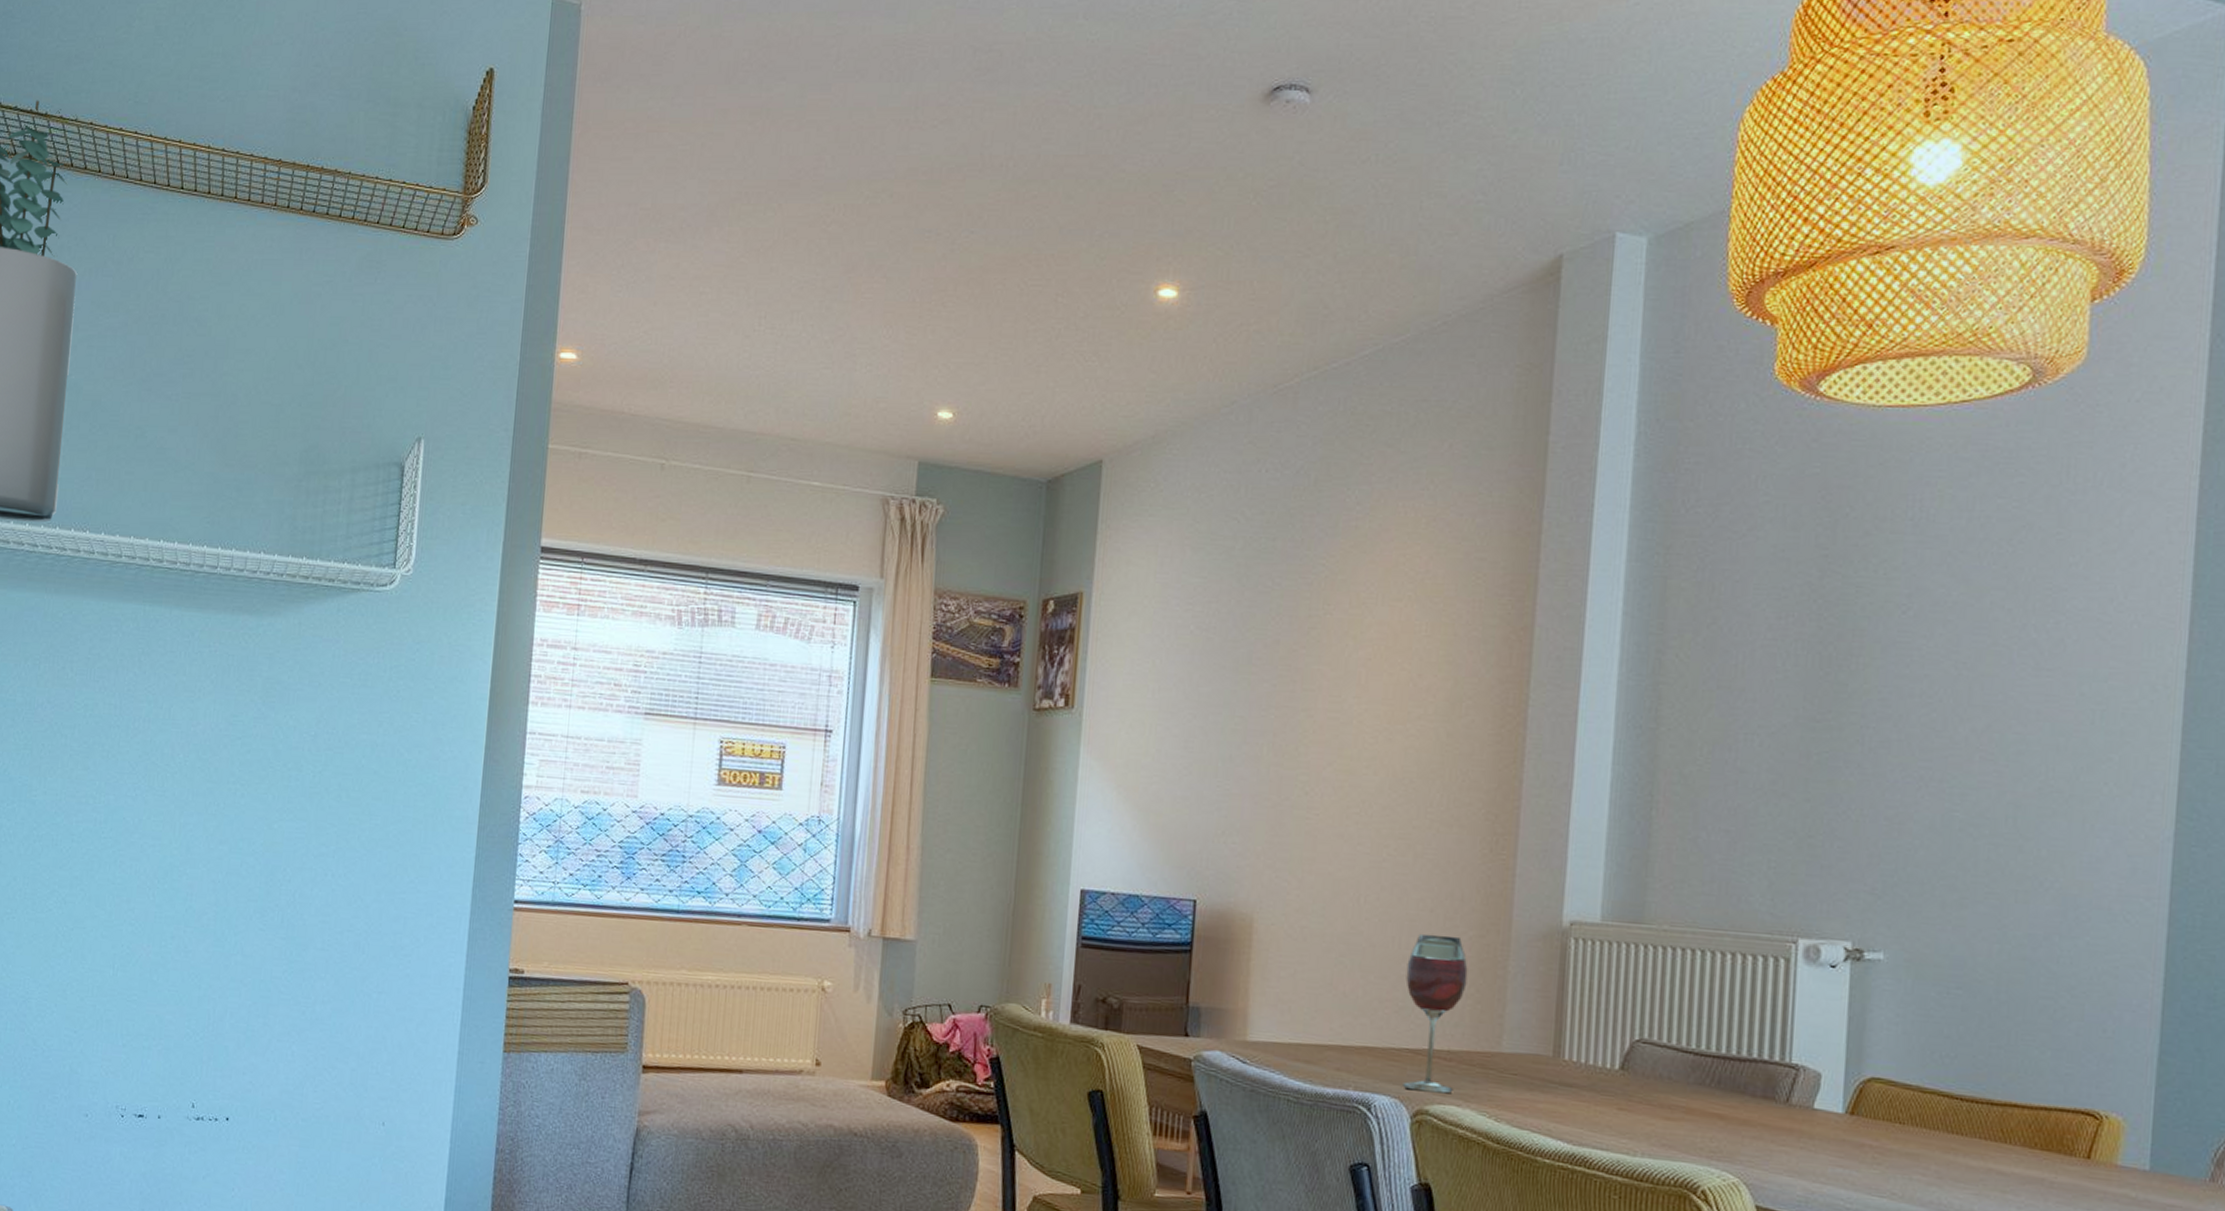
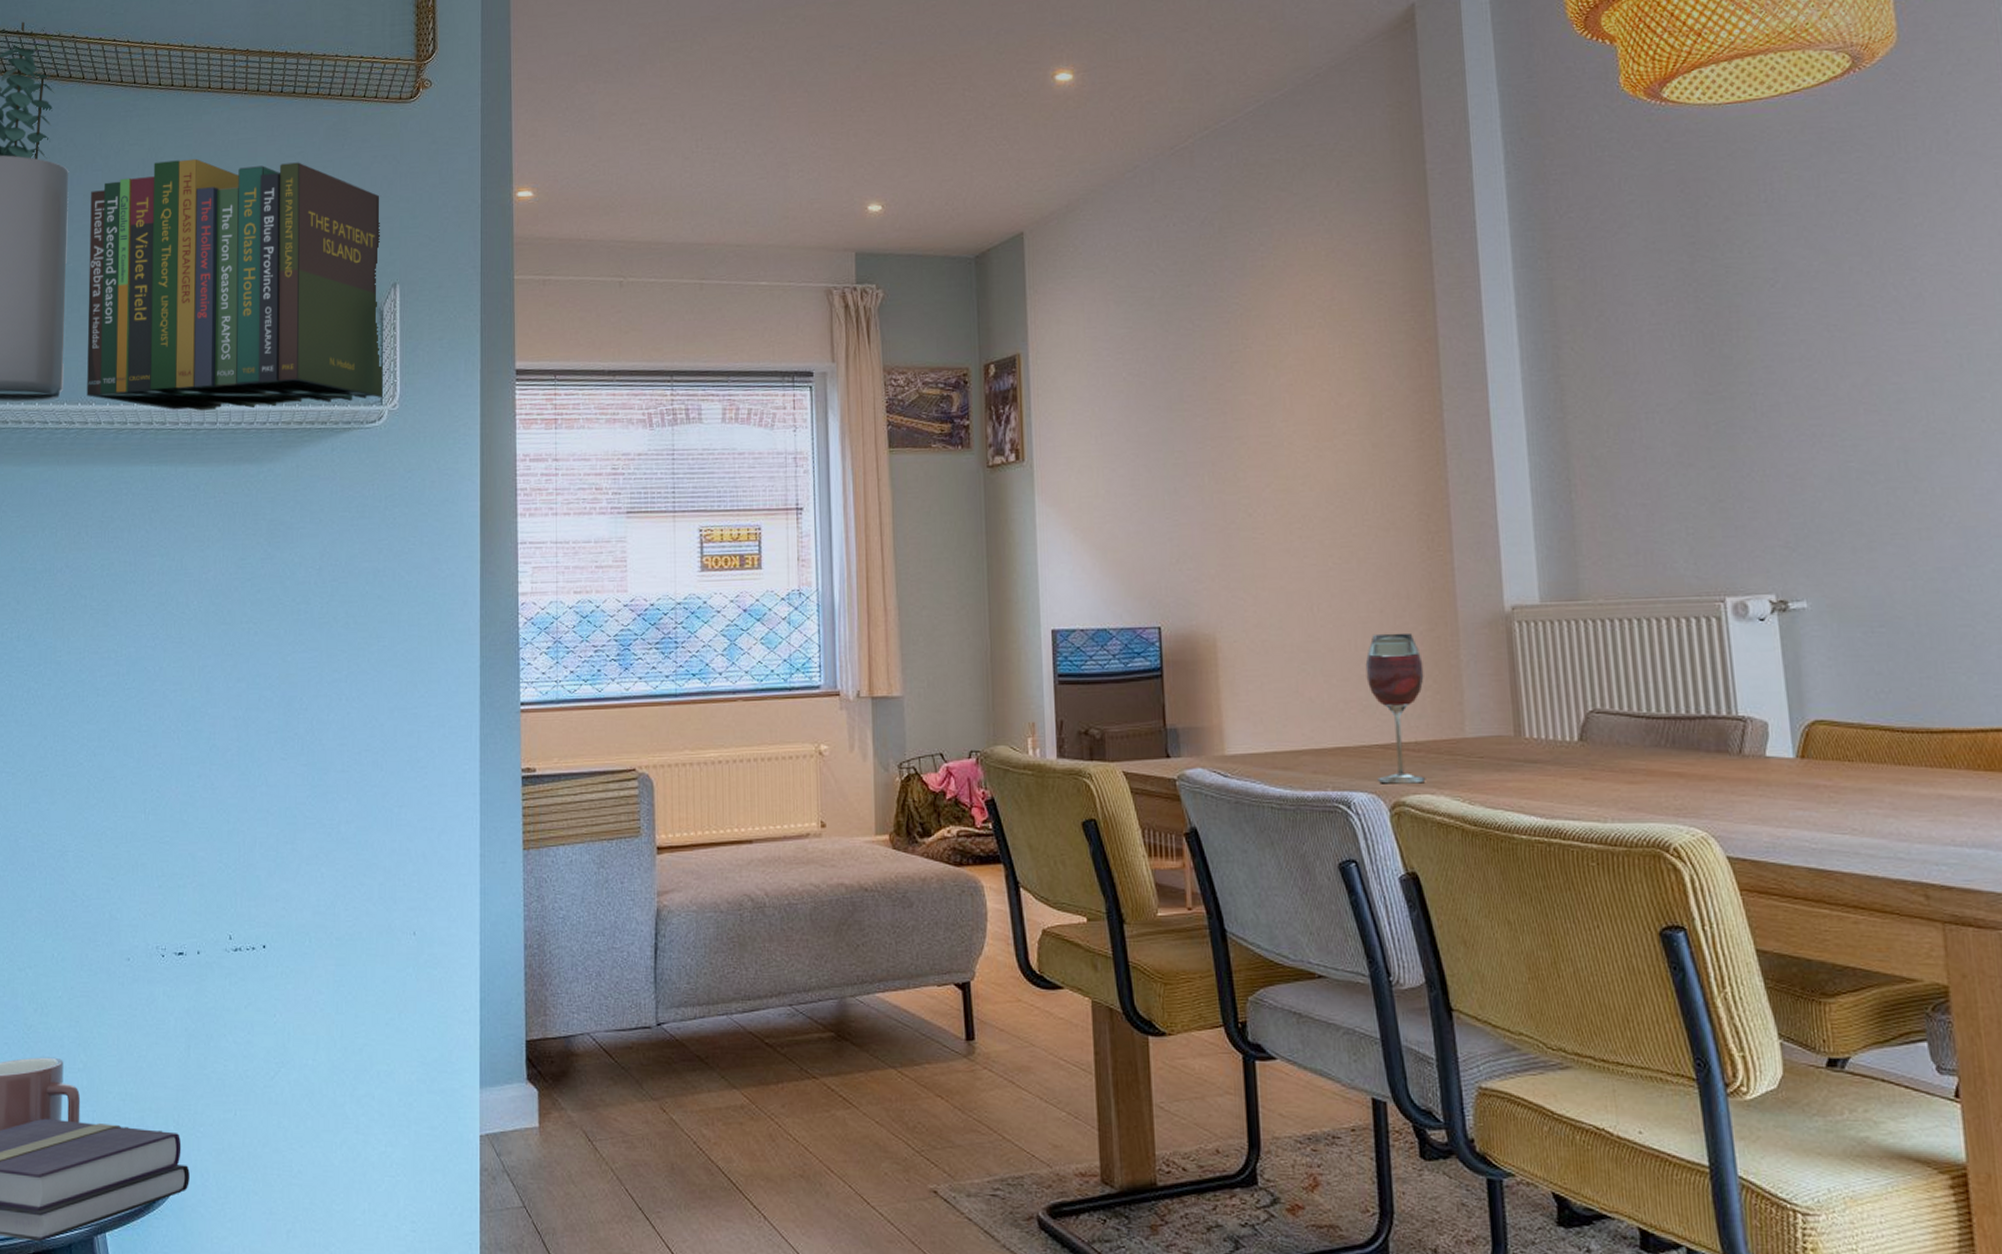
books: none [81,274,413,561] -> present [87,158,383,411]

